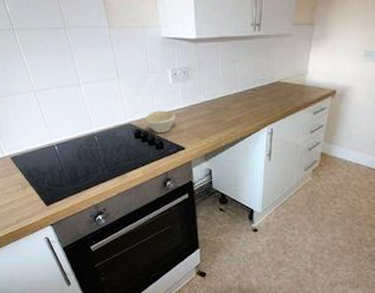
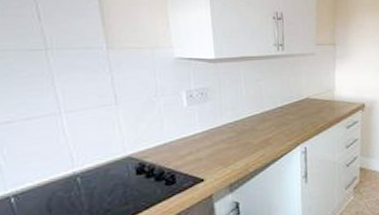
bowl: present [144,110,175,134] -> none [150,136,191,166]

